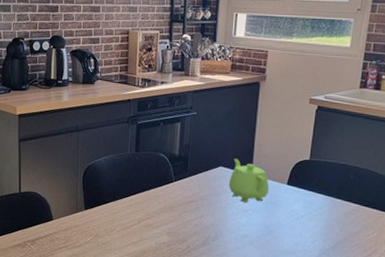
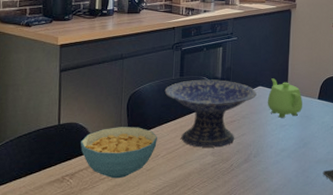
cereal bowl: none [40,199,113,249] -> present [81,127,157,179]
decorative bowl: none [119,156,217,228] -> present [164,79,256,148]

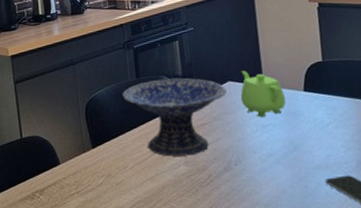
cereal bowl: present [81,127,157,179] -> none [45,137,123,194]

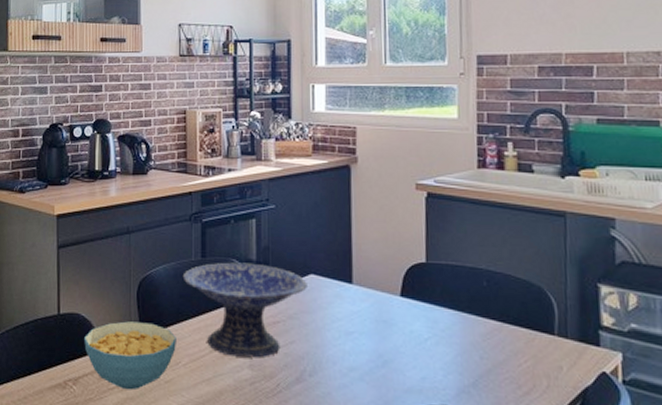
cereal bowl: none [45,137,123,194] -> present [84,321,176,390]
teapot: present [240,70,287,117] -> none [323,263,378,321]

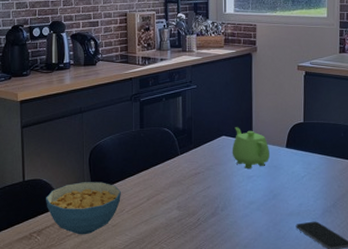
decorative bowl: present [182,262,307,358] -> none [125,130,220,202]
teapot: none [323,263,378,321] -> present [232,127,271,168]

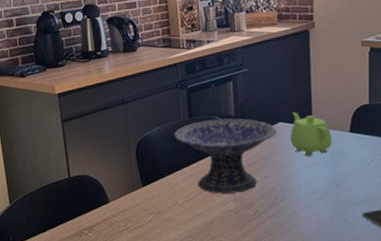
cereal bowl: present [46,182,121,235] -> none [94,175,173,231]
decorative bowl: none [125,130,220,202] -> present [174,118,277,194]

